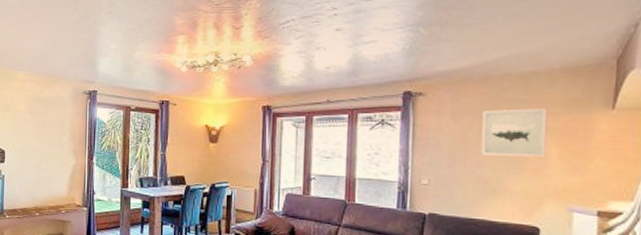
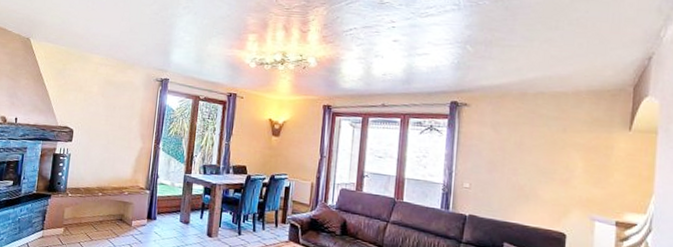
wall art: present [481,108,548,157] -> none [517,123,575,170]

